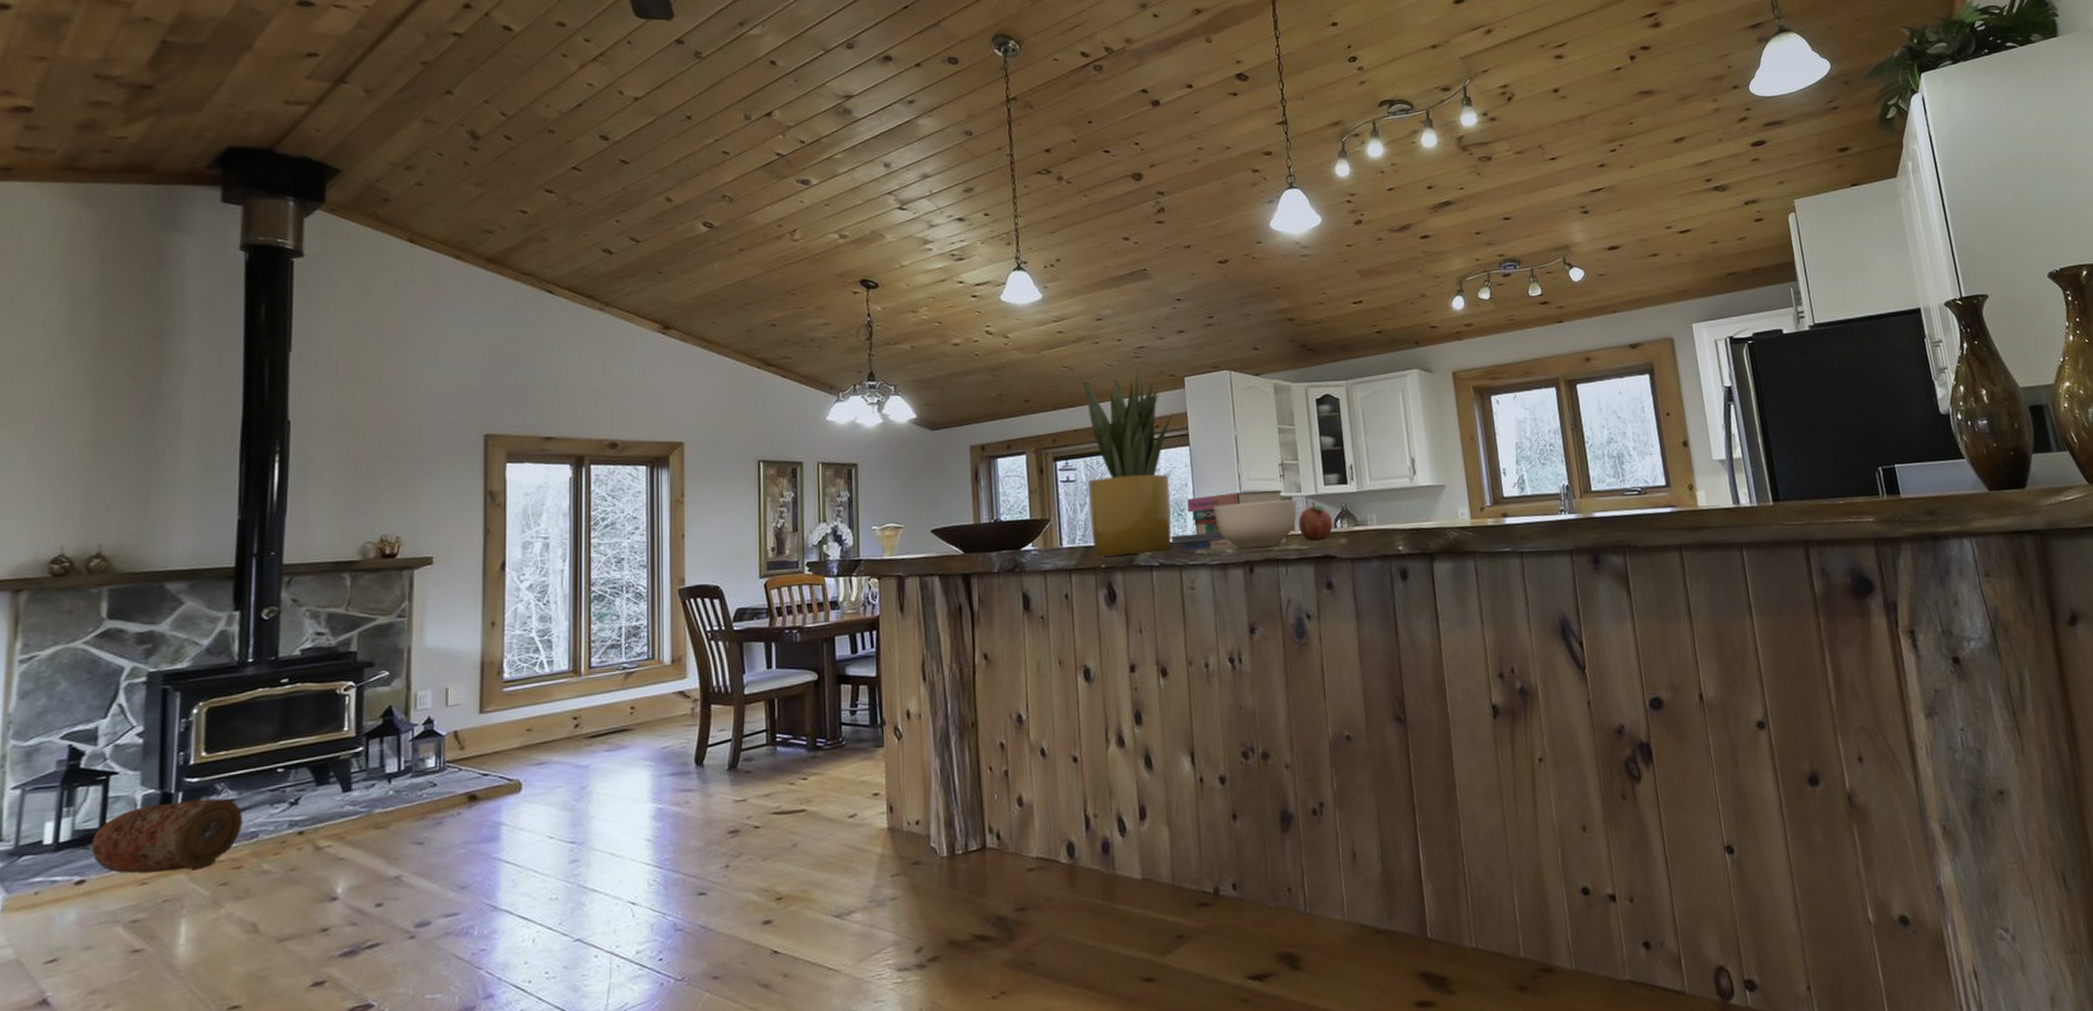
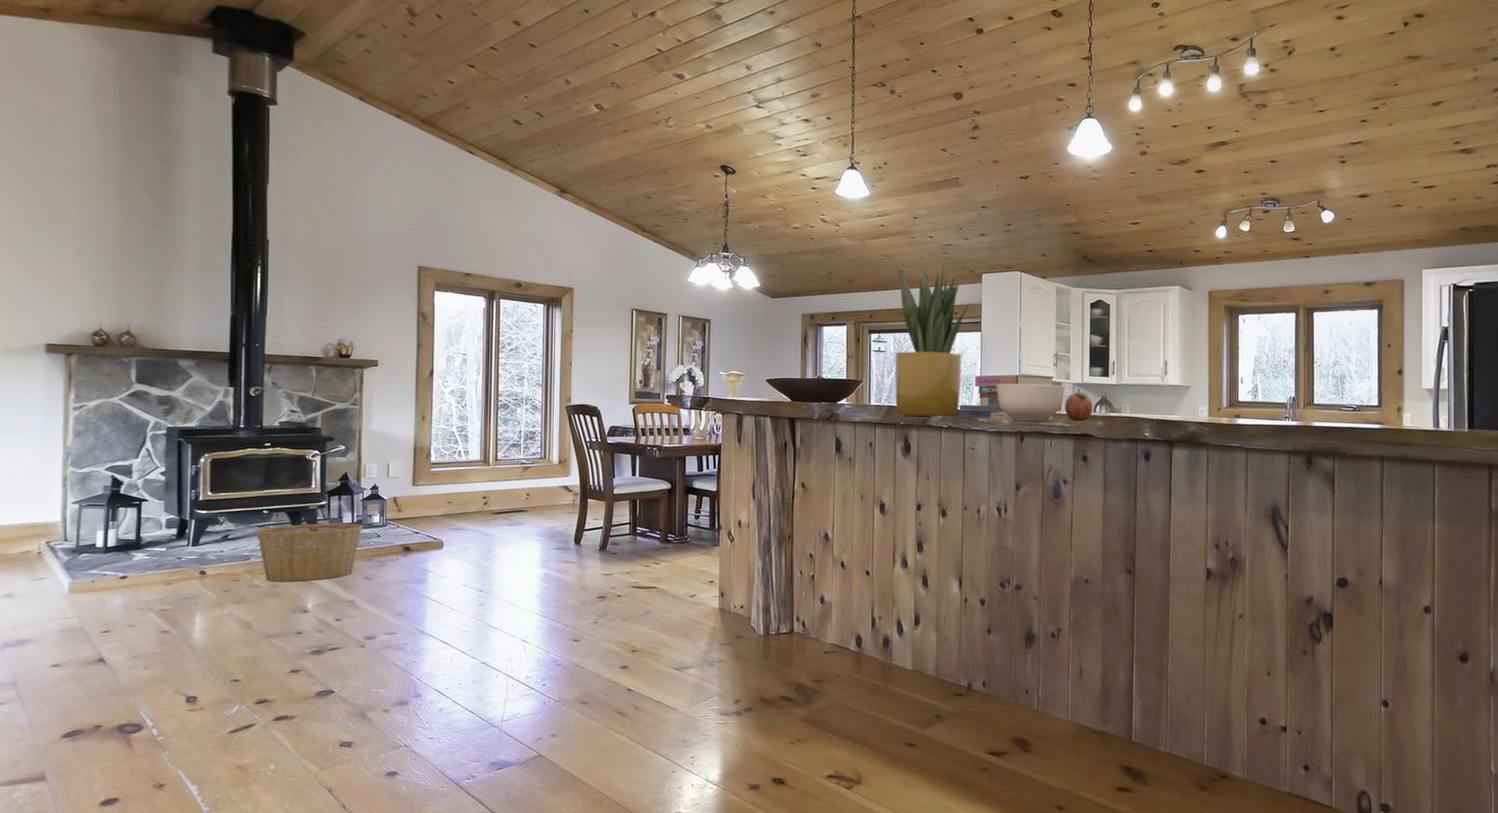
decorative log: present [91,798,243,874] -> none [130,526,239,578]
basket: none [266,772,412,864] -> present [256,523,362,582]

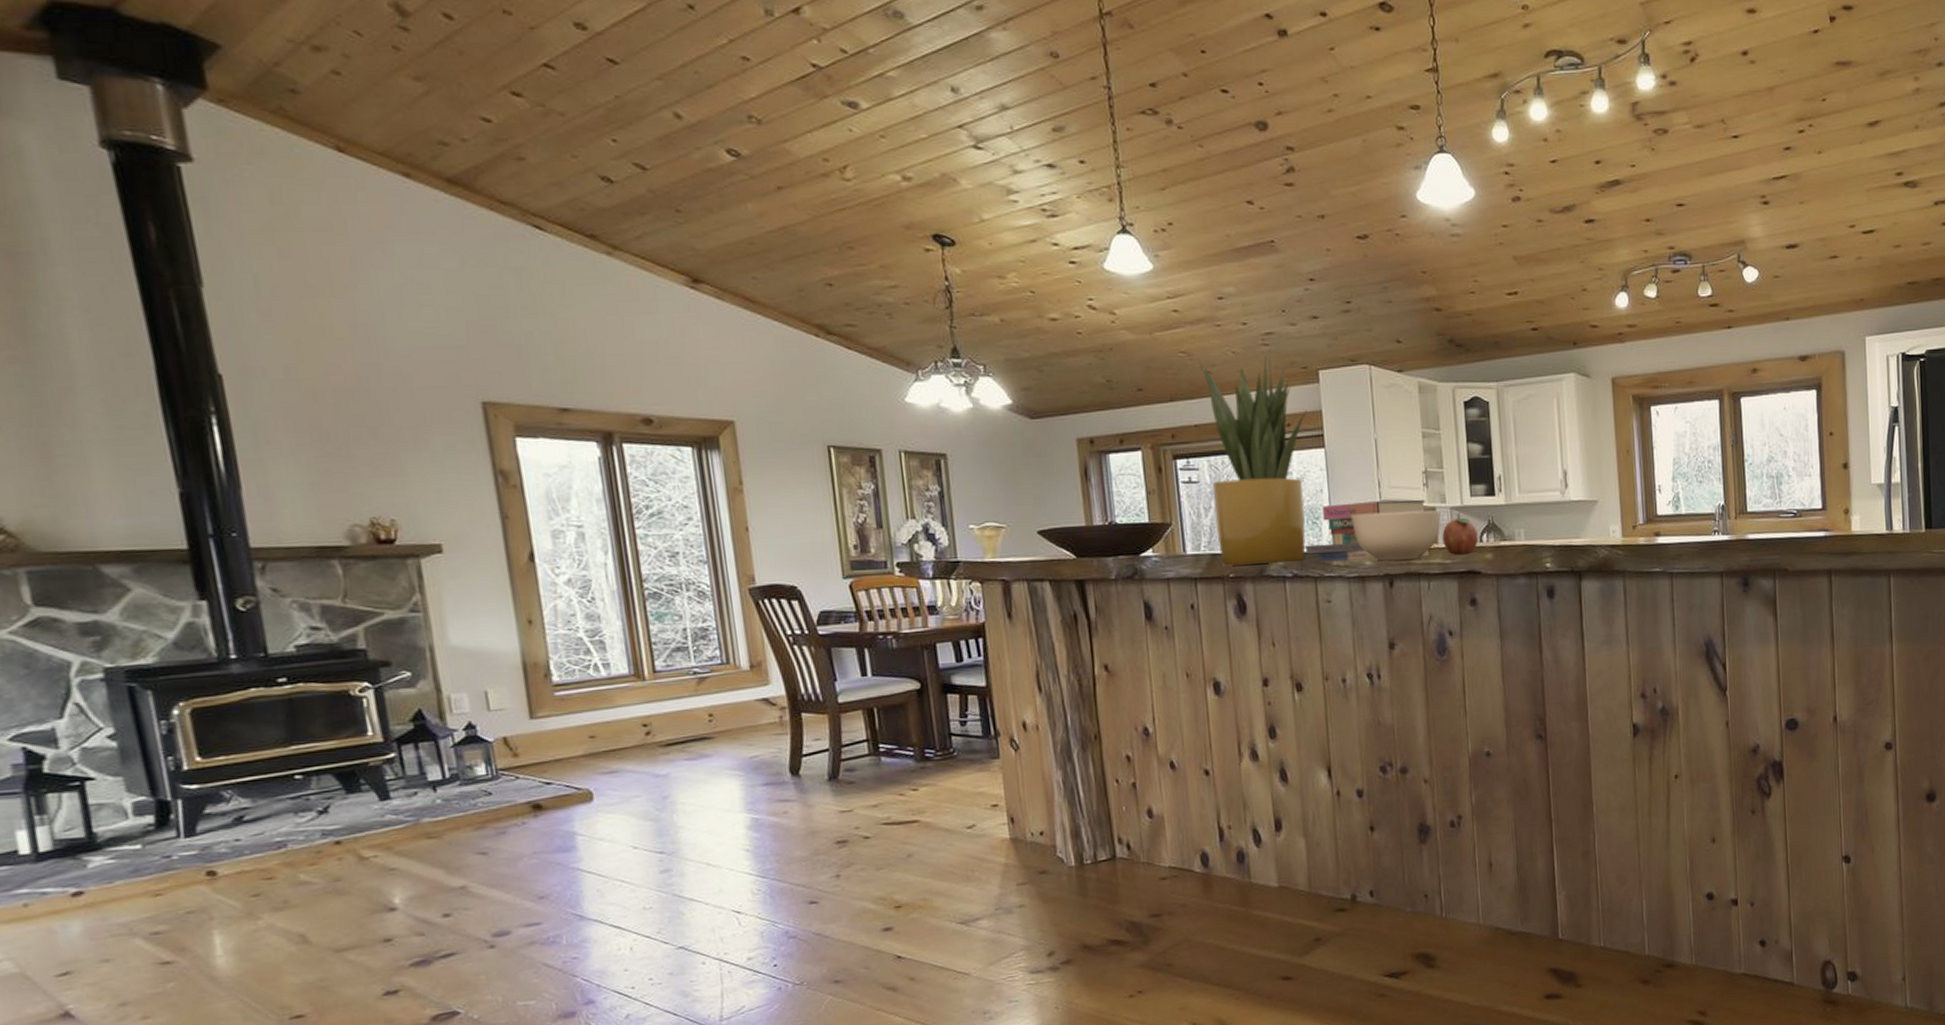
basket: present [256,523,362,582] -> none [288,780,462,874]

